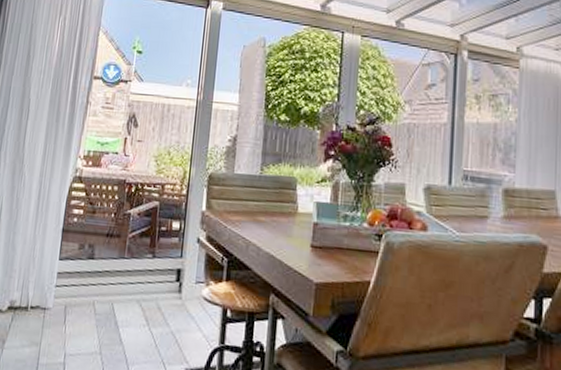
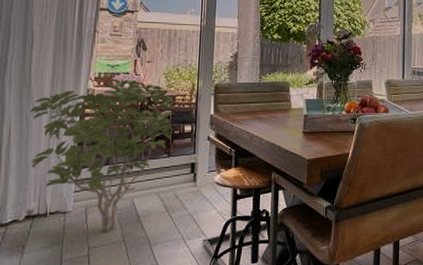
shrub: none [17,158,163,339] -> present [30,79,175,232]

